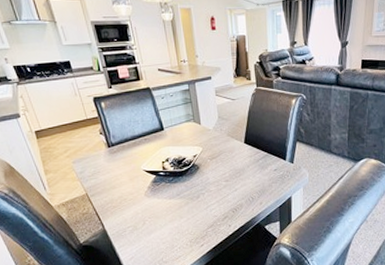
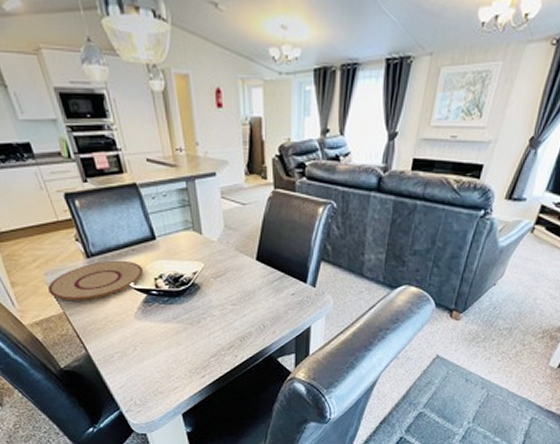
plate: none [74,149,154,184] -> present [47,261,144,301]

